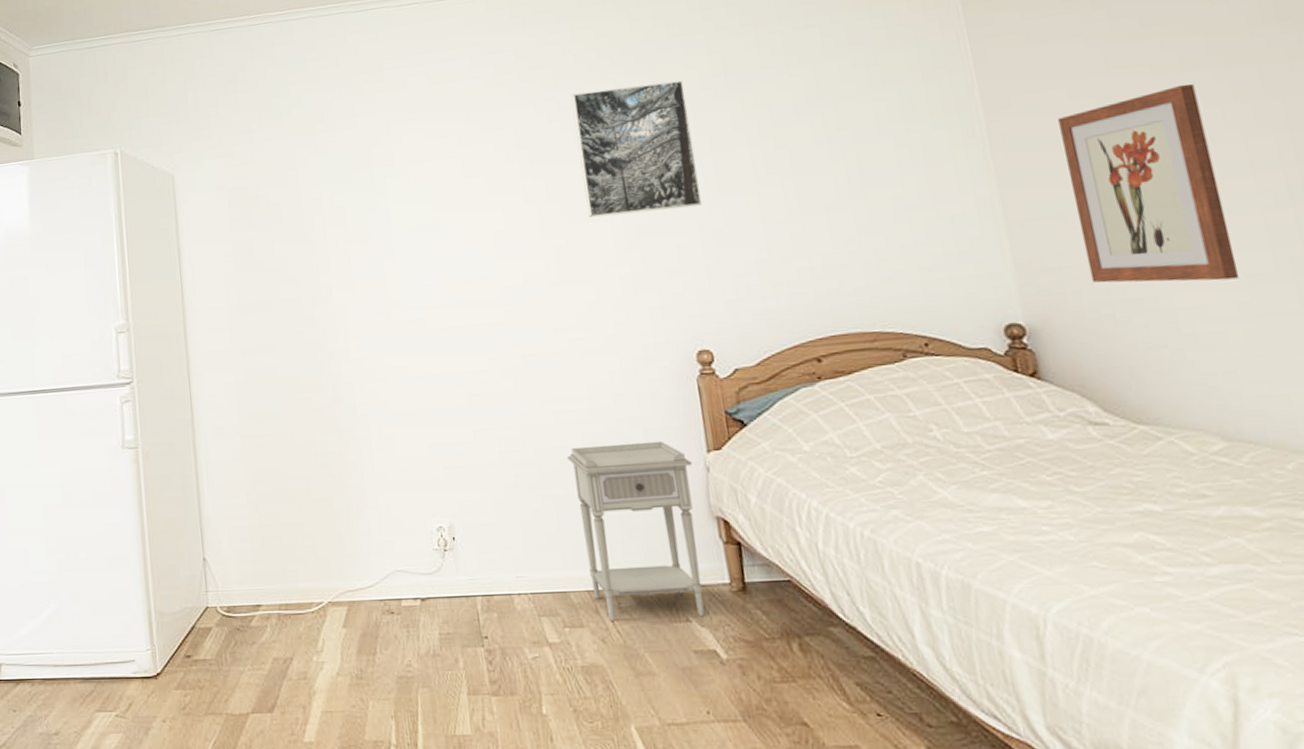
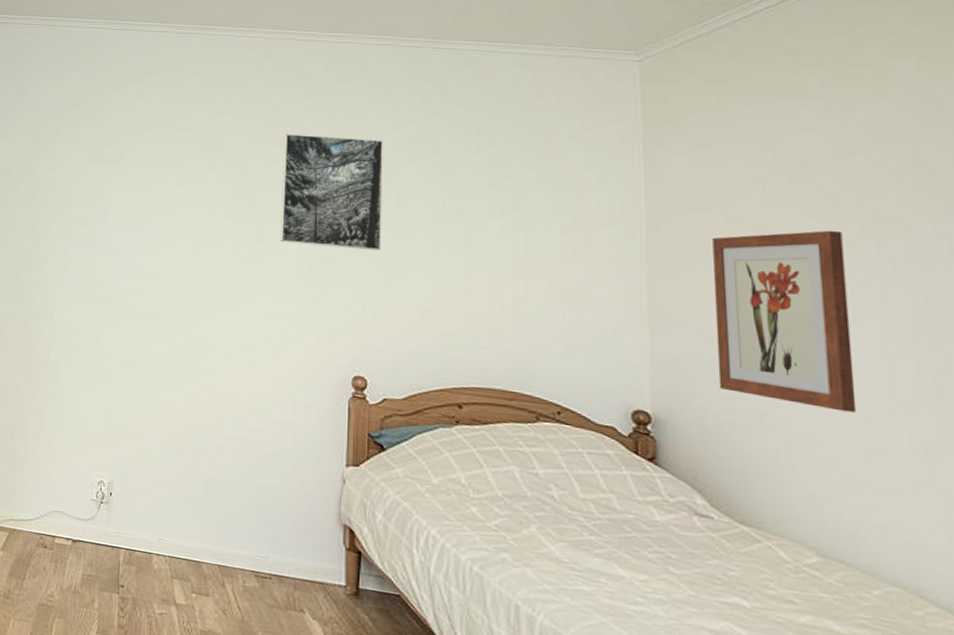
nightstand: present [567,441,705,622] -> none [223,438,331,610]

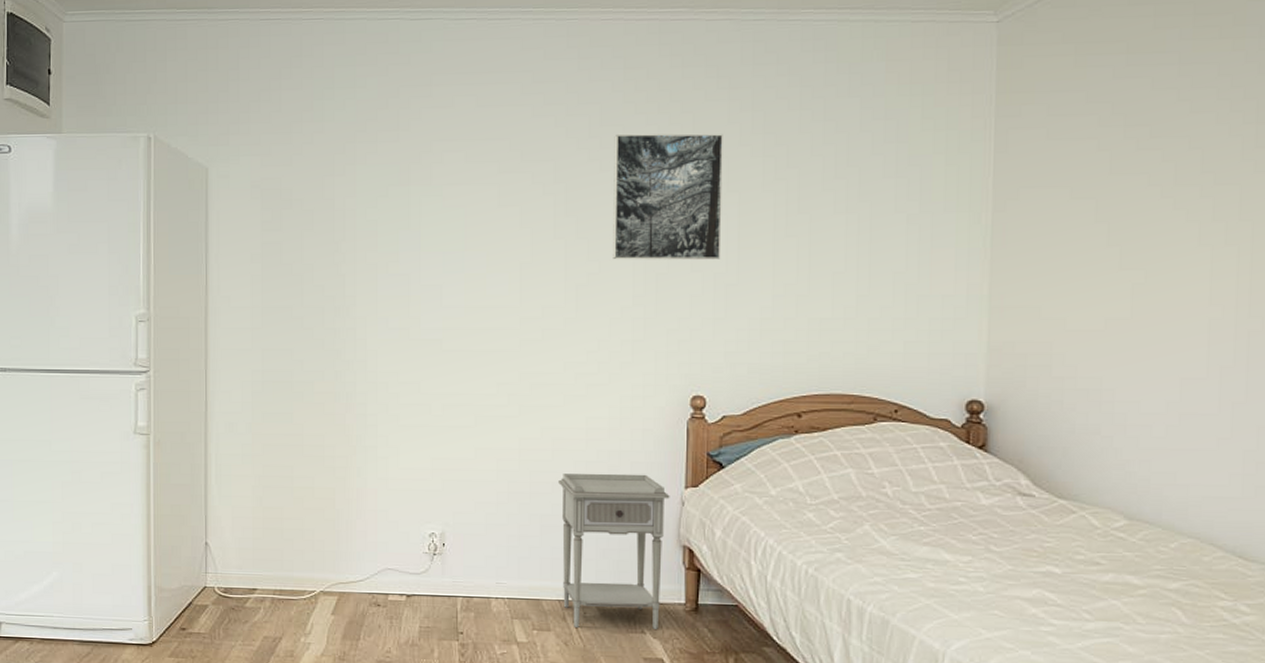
nightstand: none [223,438,331,610] -> present [558,473,670,629]
wall art: present [712,230,857,413] -> none [1050,197,1182,380]

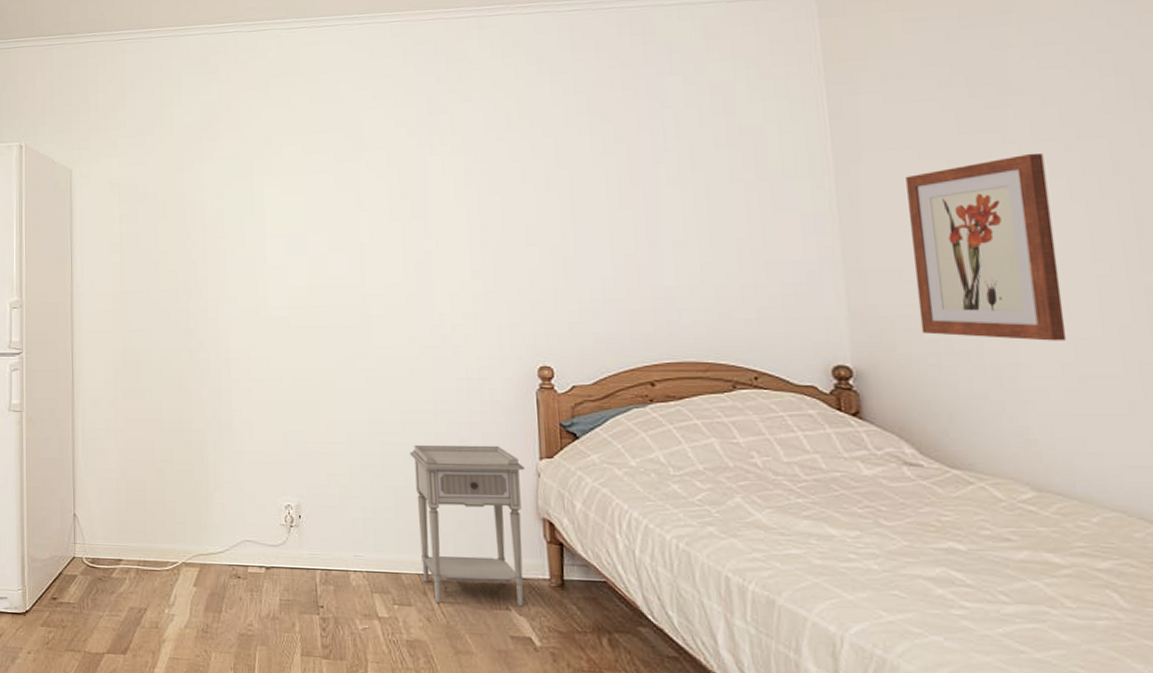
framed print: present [613,133,723,260] -> none [442,116,557,237]
wall art: none [1050,197,1182,380] -> present [906,152,1067,341]

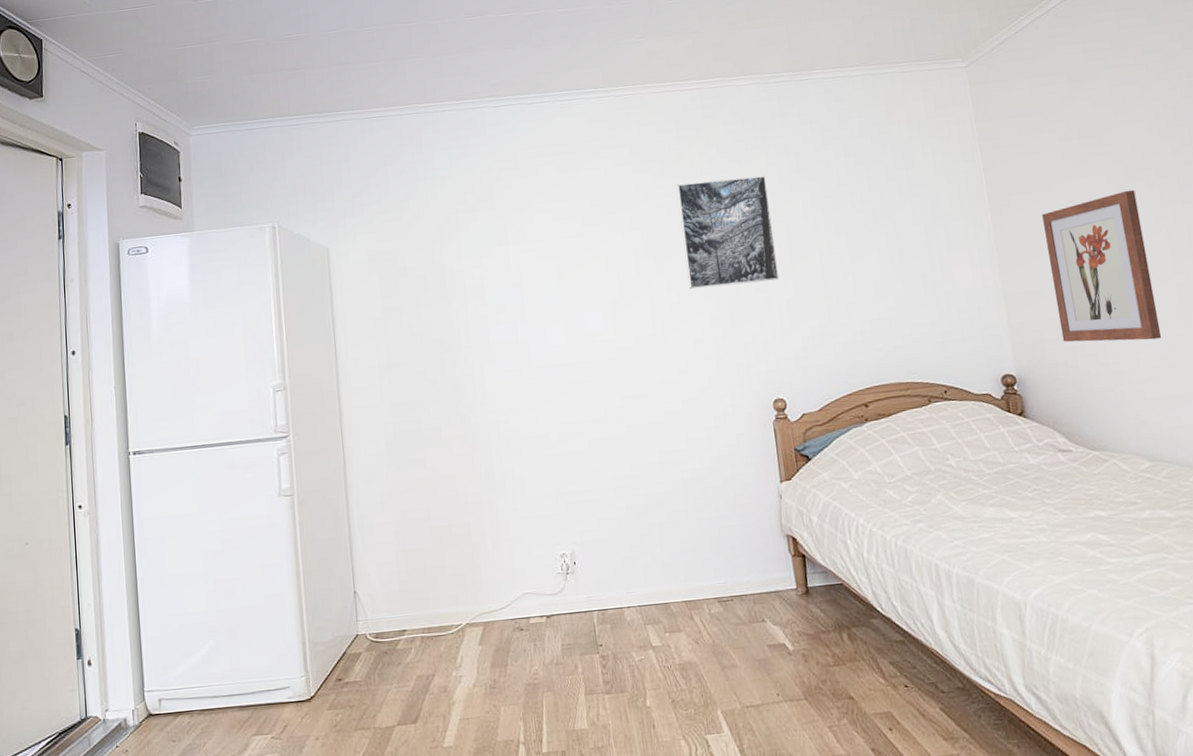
nightstand: present [410,445,525,606] -> none [670,474,777,626]
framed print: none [442,116,557,237] -> present [676,176,780,289]

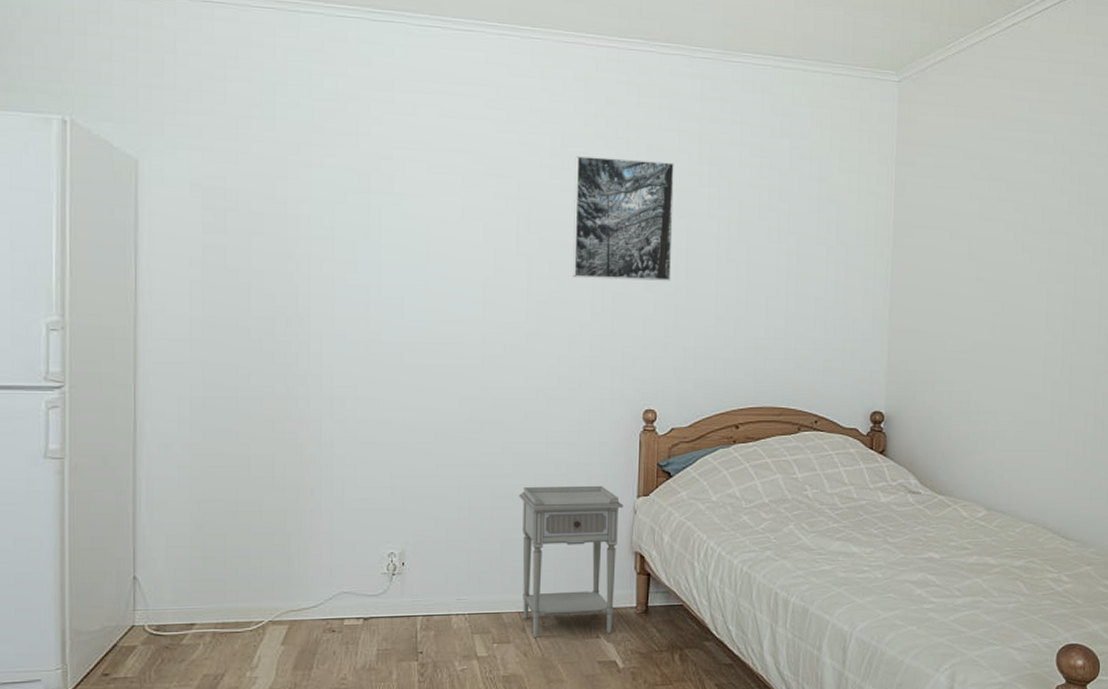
nightstand: none [670,474,777,626] -> present [519,485,624,639]
wall art: present [1042,189,1162,342] -> none [934,241,1028,394]

